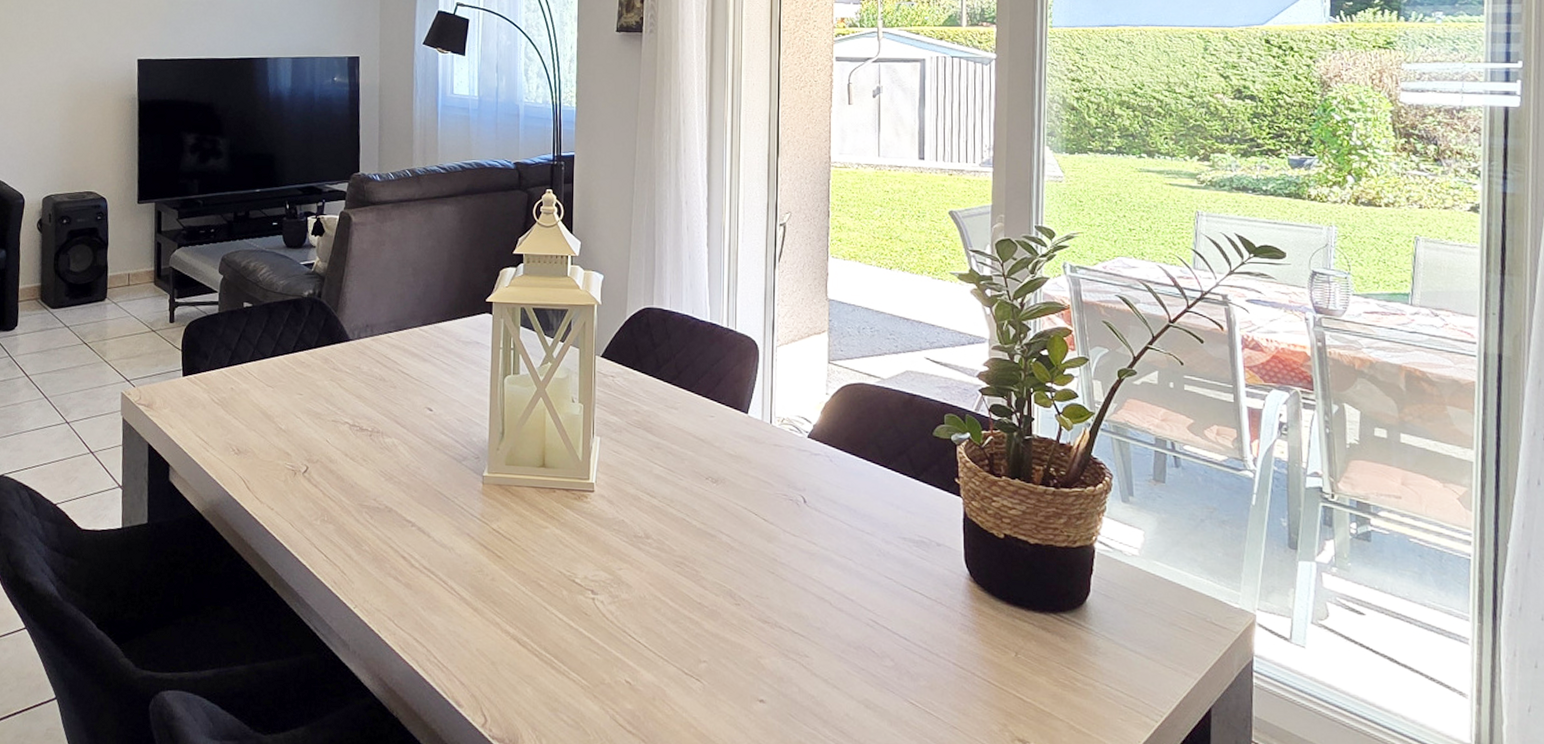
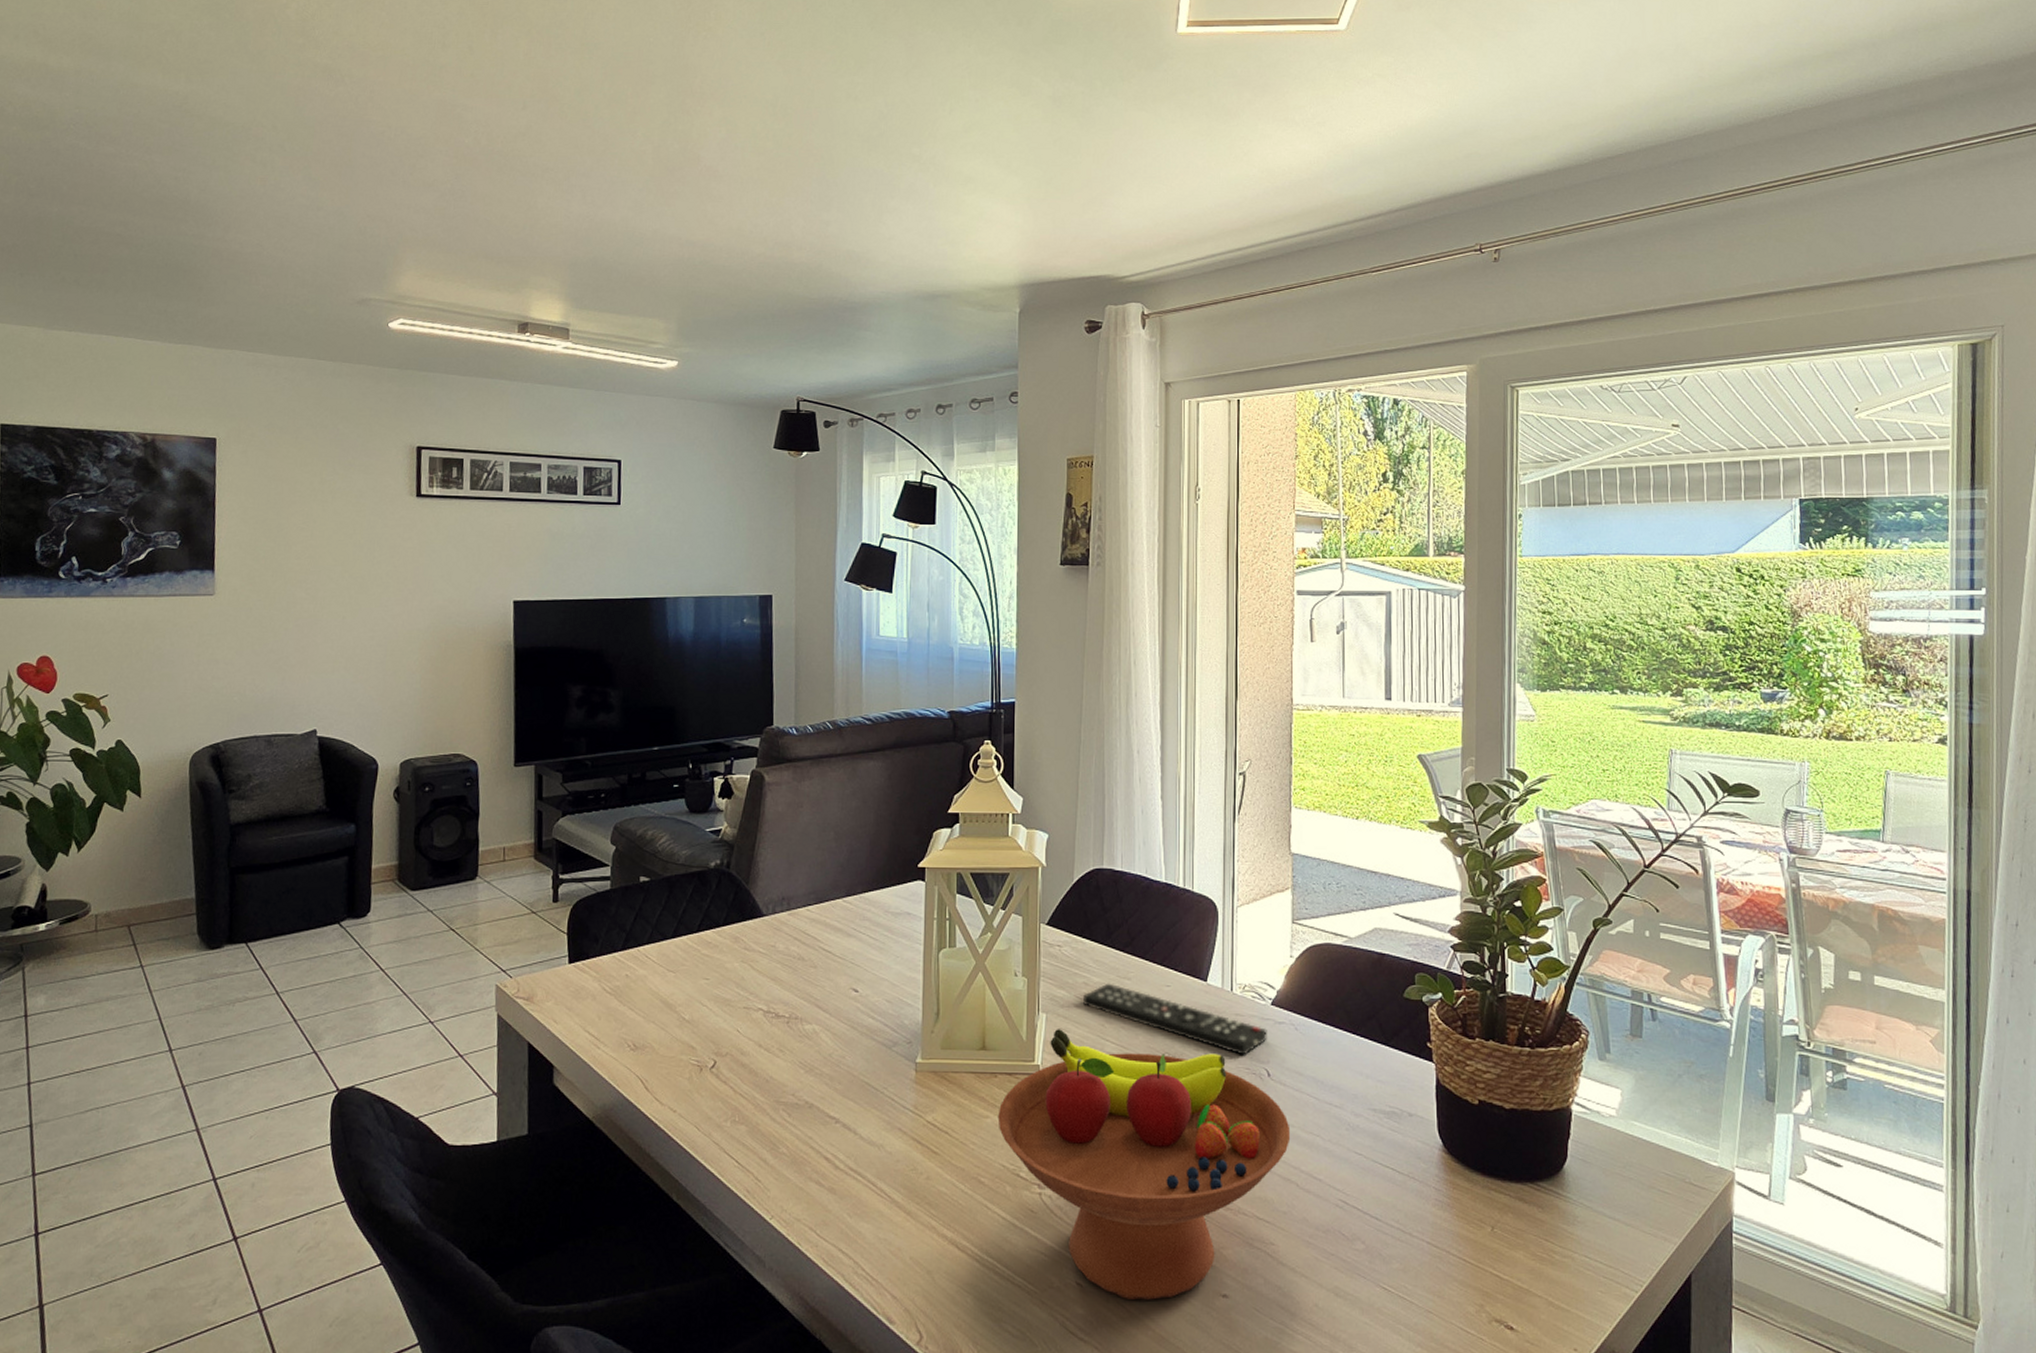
fruit bowl: none [555,451,825,701] -> present [997,1029,1291,1300]
remote control: none [634,411,804,483] -> present [1083,983,1267,1055]

